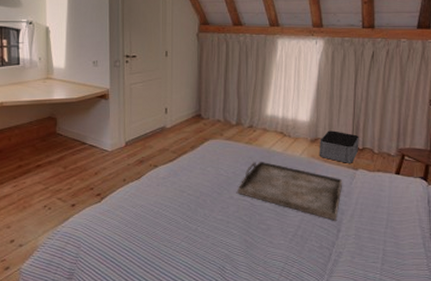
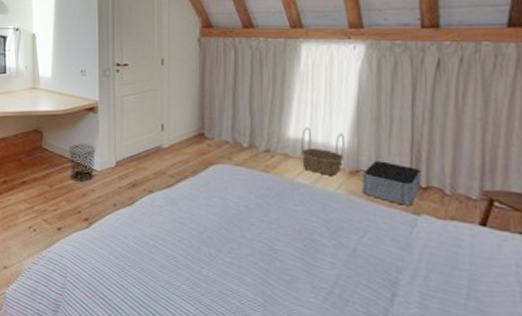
waste bin: none [82,128,107,162] -> present [69,143,96,182]
serving tray: present [237,161,343,221] -> none [251,194,399,281]
basket: none [276,106,307,144] -> present [301,127,345,176]

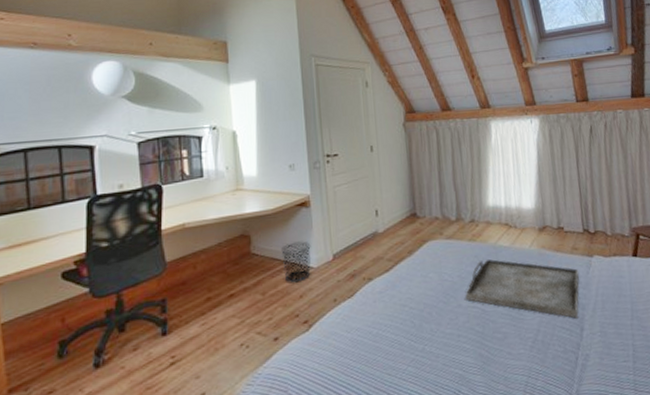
serving tray: none [251,194,399,281] -> present [465,258,579,319]
basket: present [301,127,345,176] -> none [498,194,534,235]
storage bin: present [362,161,421,206] -> none [548,215,591,251]

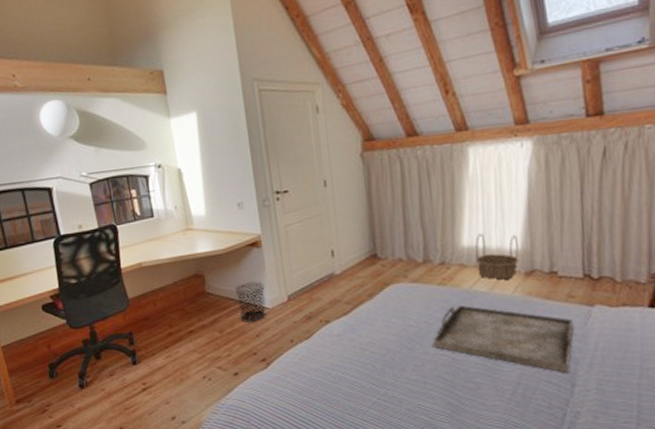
basket: none [498,194,534,235] -> present [475,233,519,280]

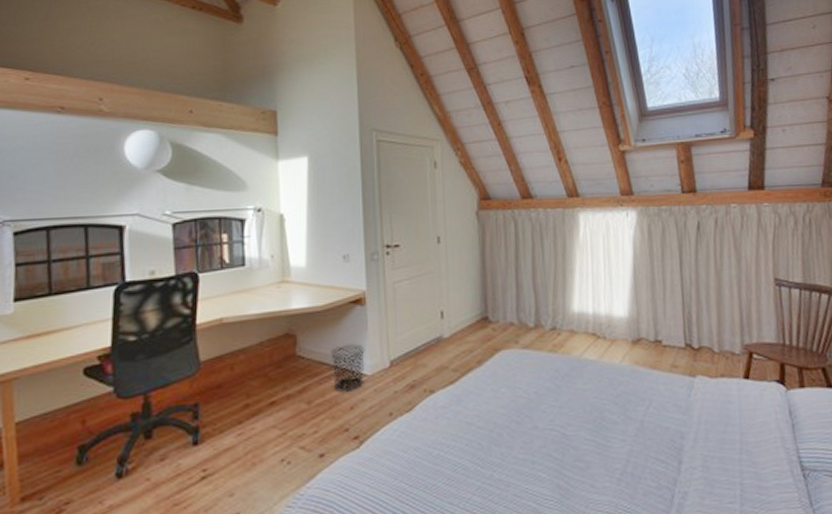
serving tray: present [433,304,575,373] -> none [542,373,679,449]
basket: present [475,233,519,280] -> none [585,299,627,348]

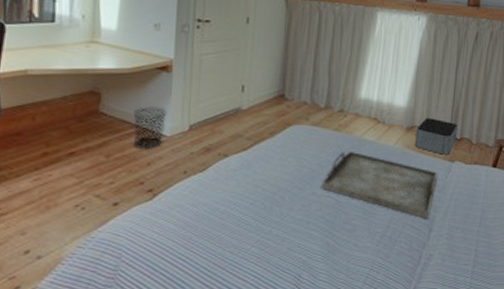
serving tray: none [542,373,679,449] -> present [321,150,438,219]
storage bin: none [643,326,694,369] -> present [415,118,458,155]

